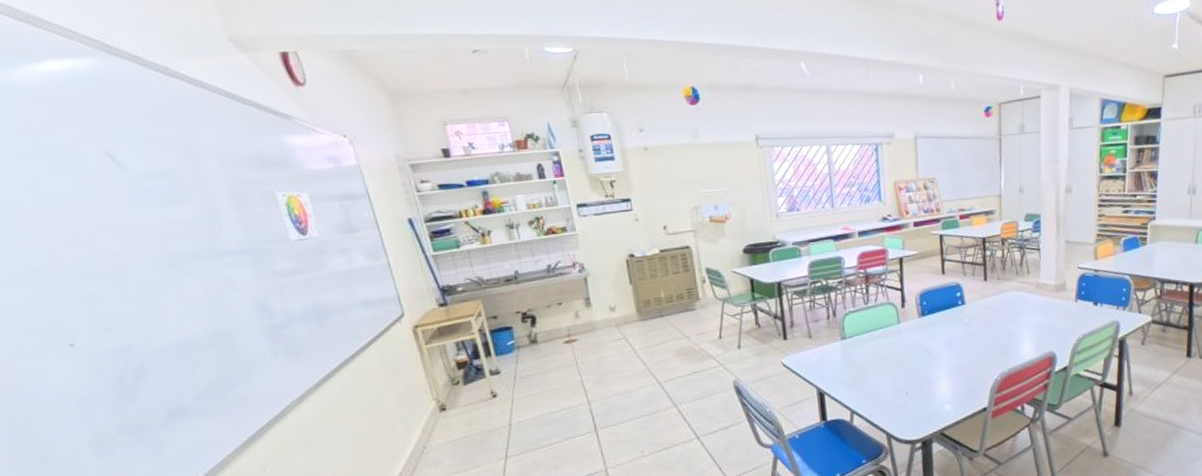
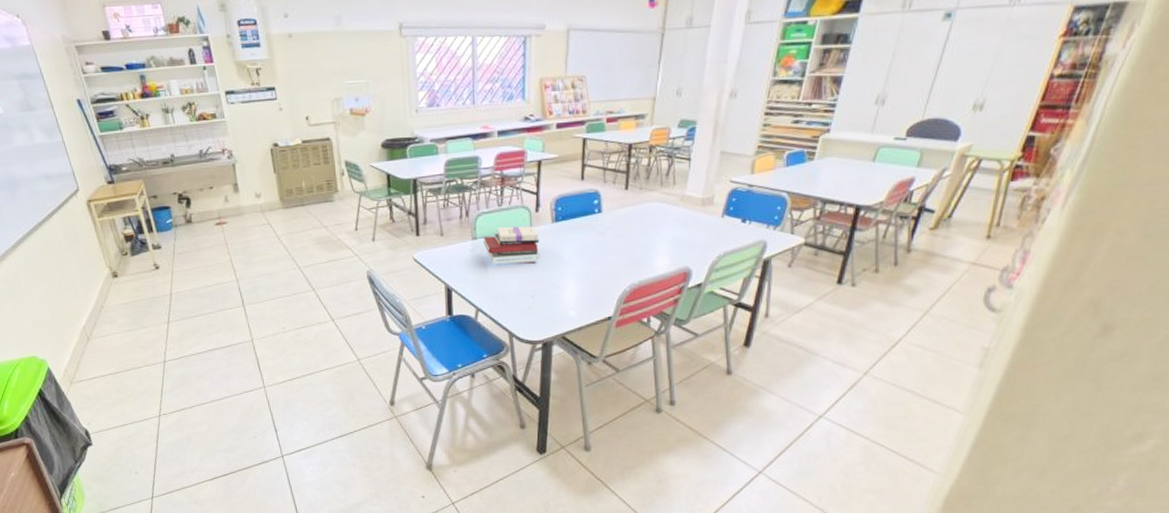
books: none [851,321,911,363] -> present [482,226,541,264]

